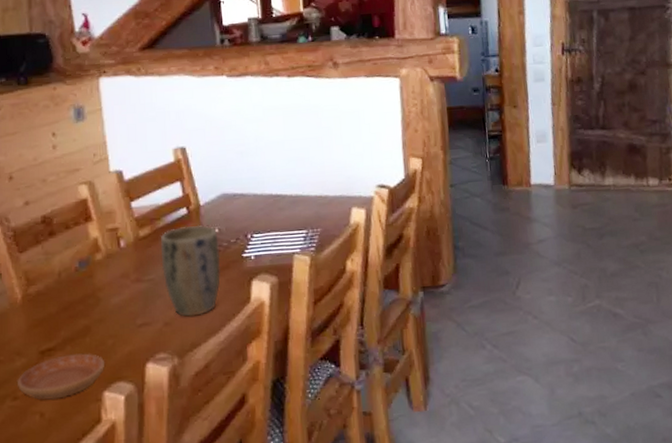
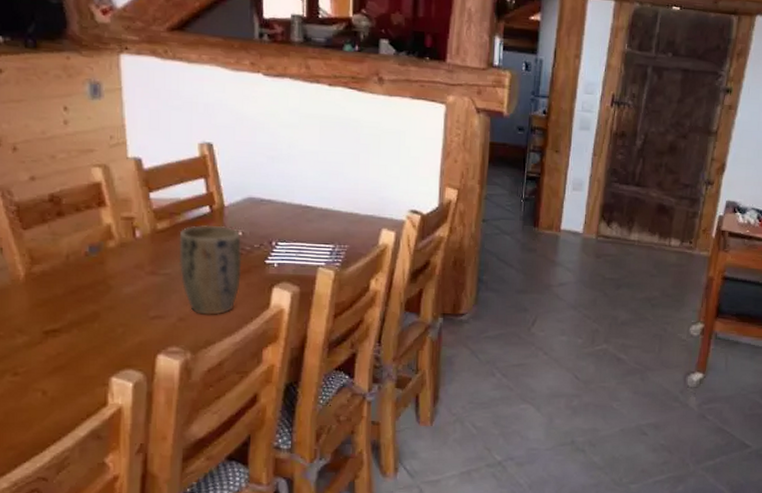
saucer: present [16,353,104,400] -> none [17,338,113,379]

